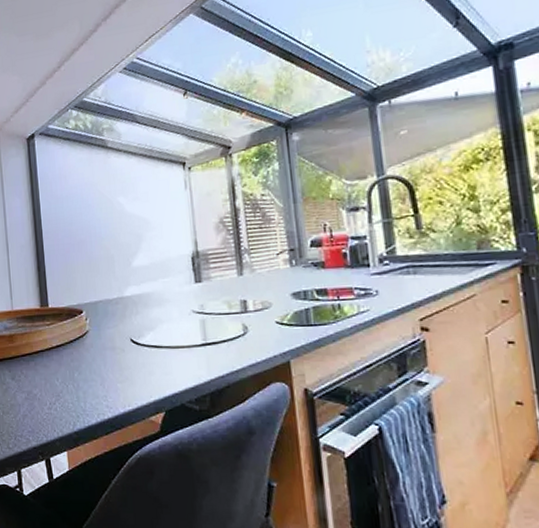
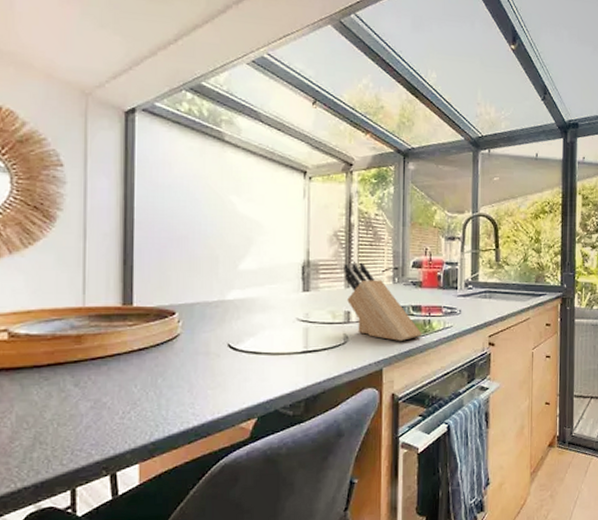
knife block: none [234,247,332,330] -> present [344,262,422,341]

